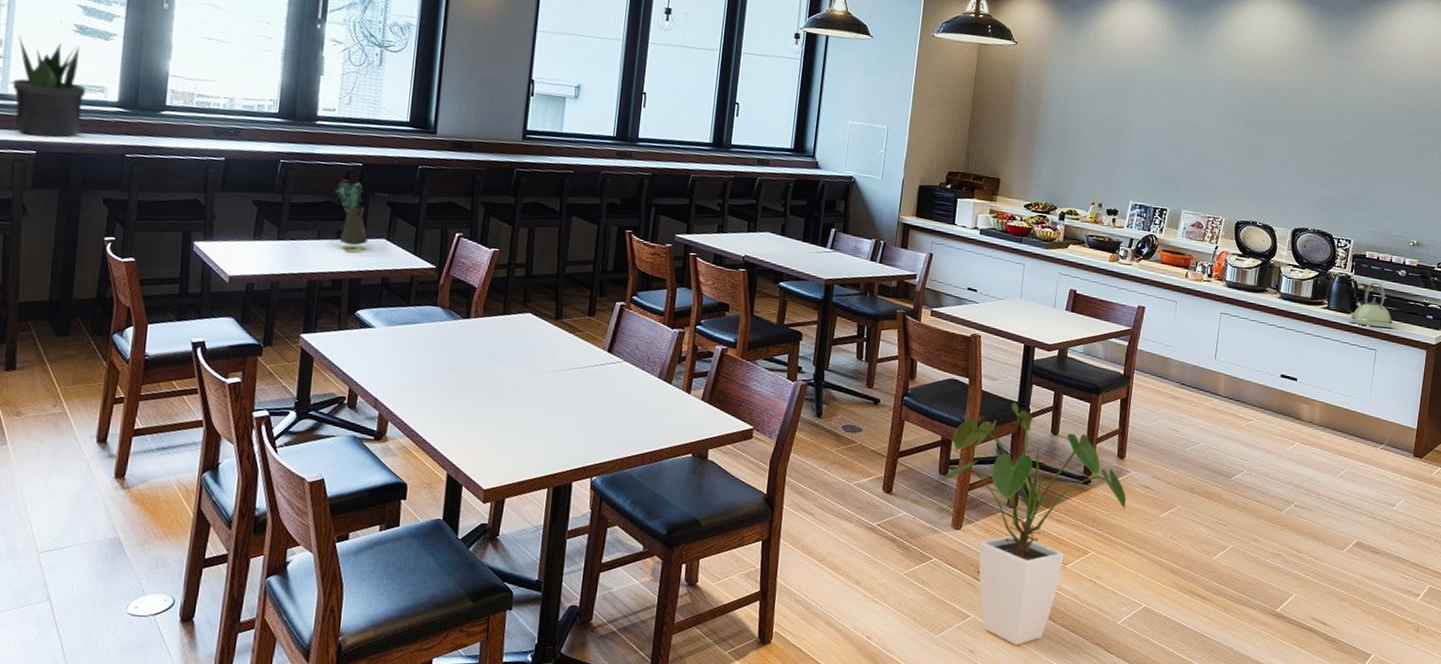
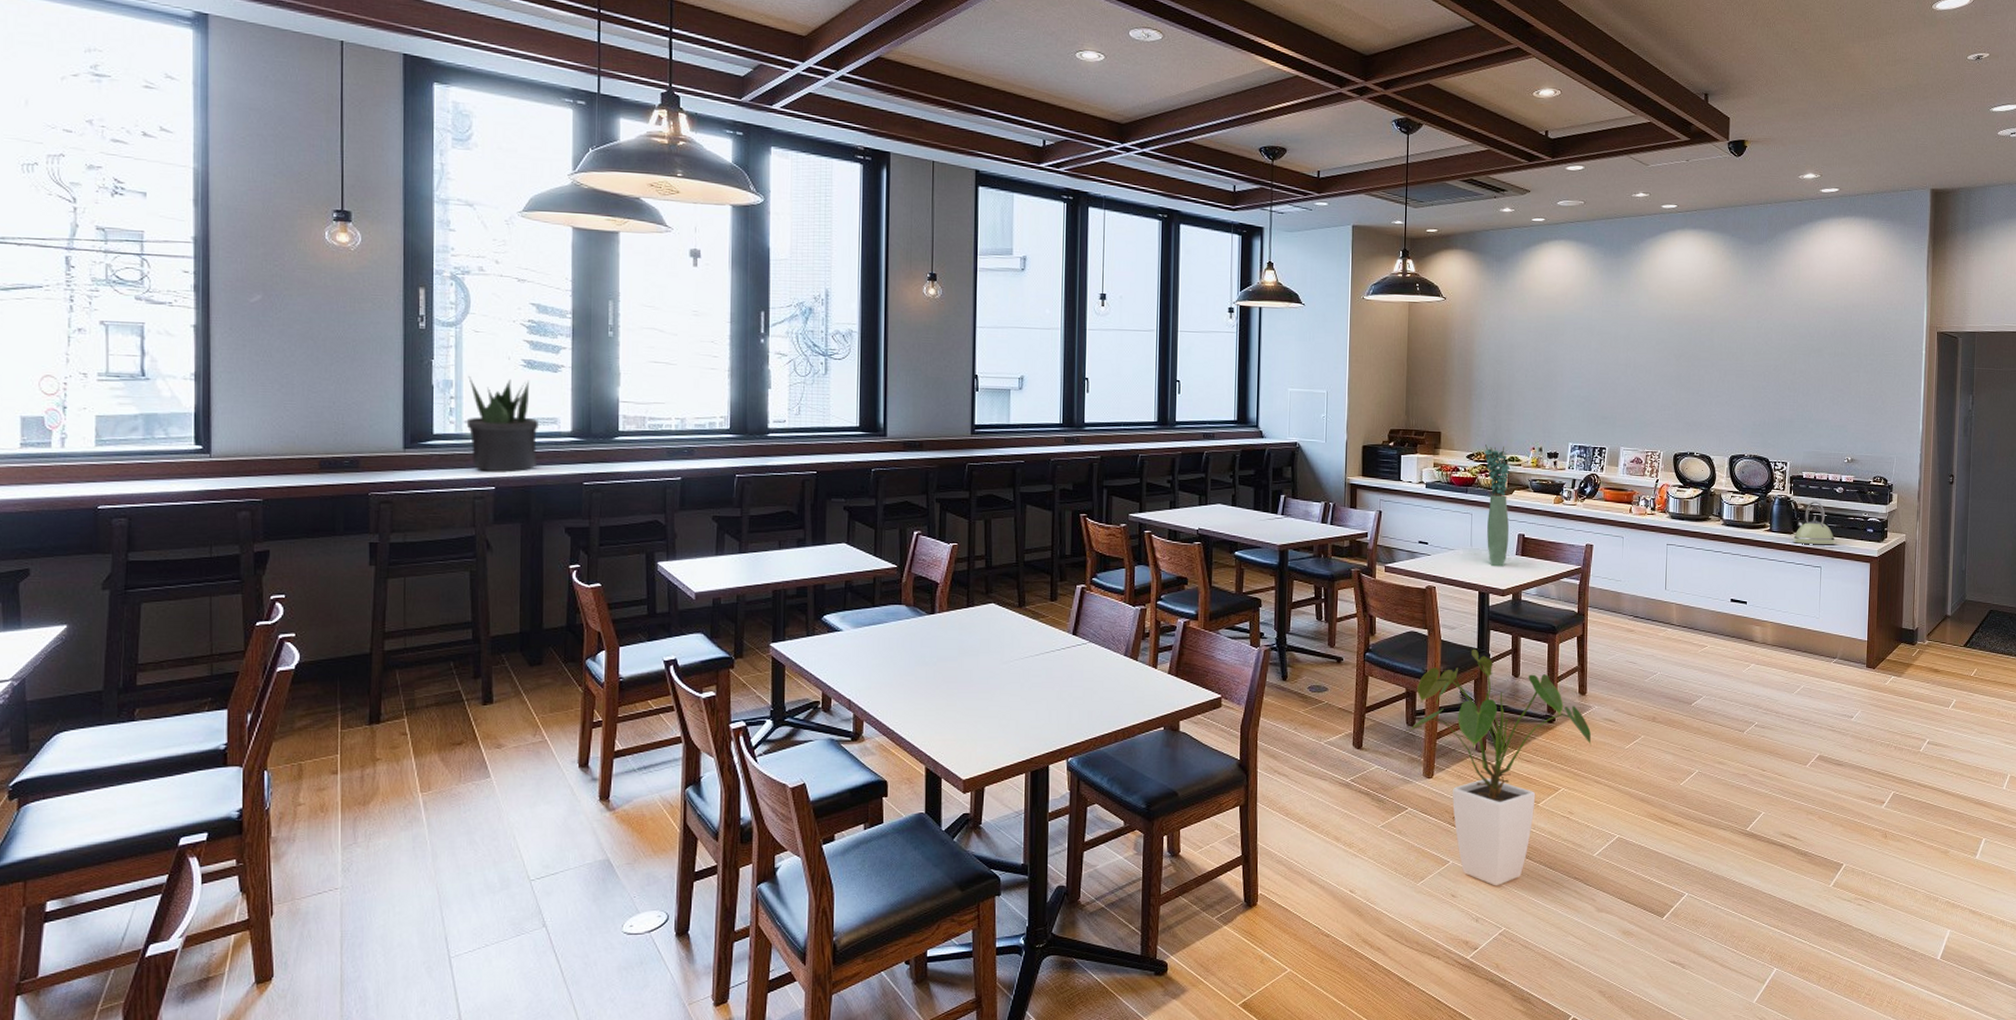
vase: present [334,178,368,254] -> none [791,487,828,560]
vase: none [1037,195,1068,322] -> present [1484,444,1511,567]

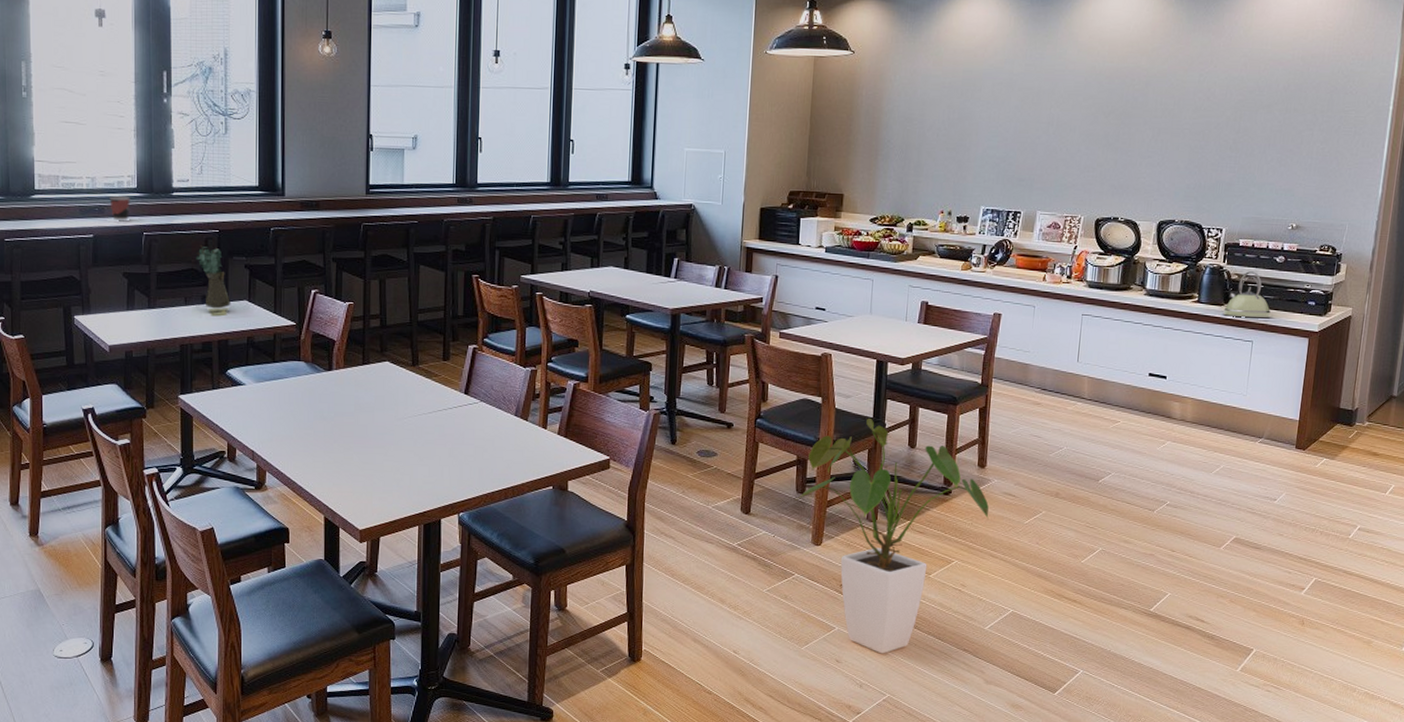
cup: none [700,438,723,462] -> present [109,196,130,220]
vase: none [791,487,828,560] -> present [196,245,230,317]
vase: present [1484,444,1511,567] -> none [887,207,916,335]

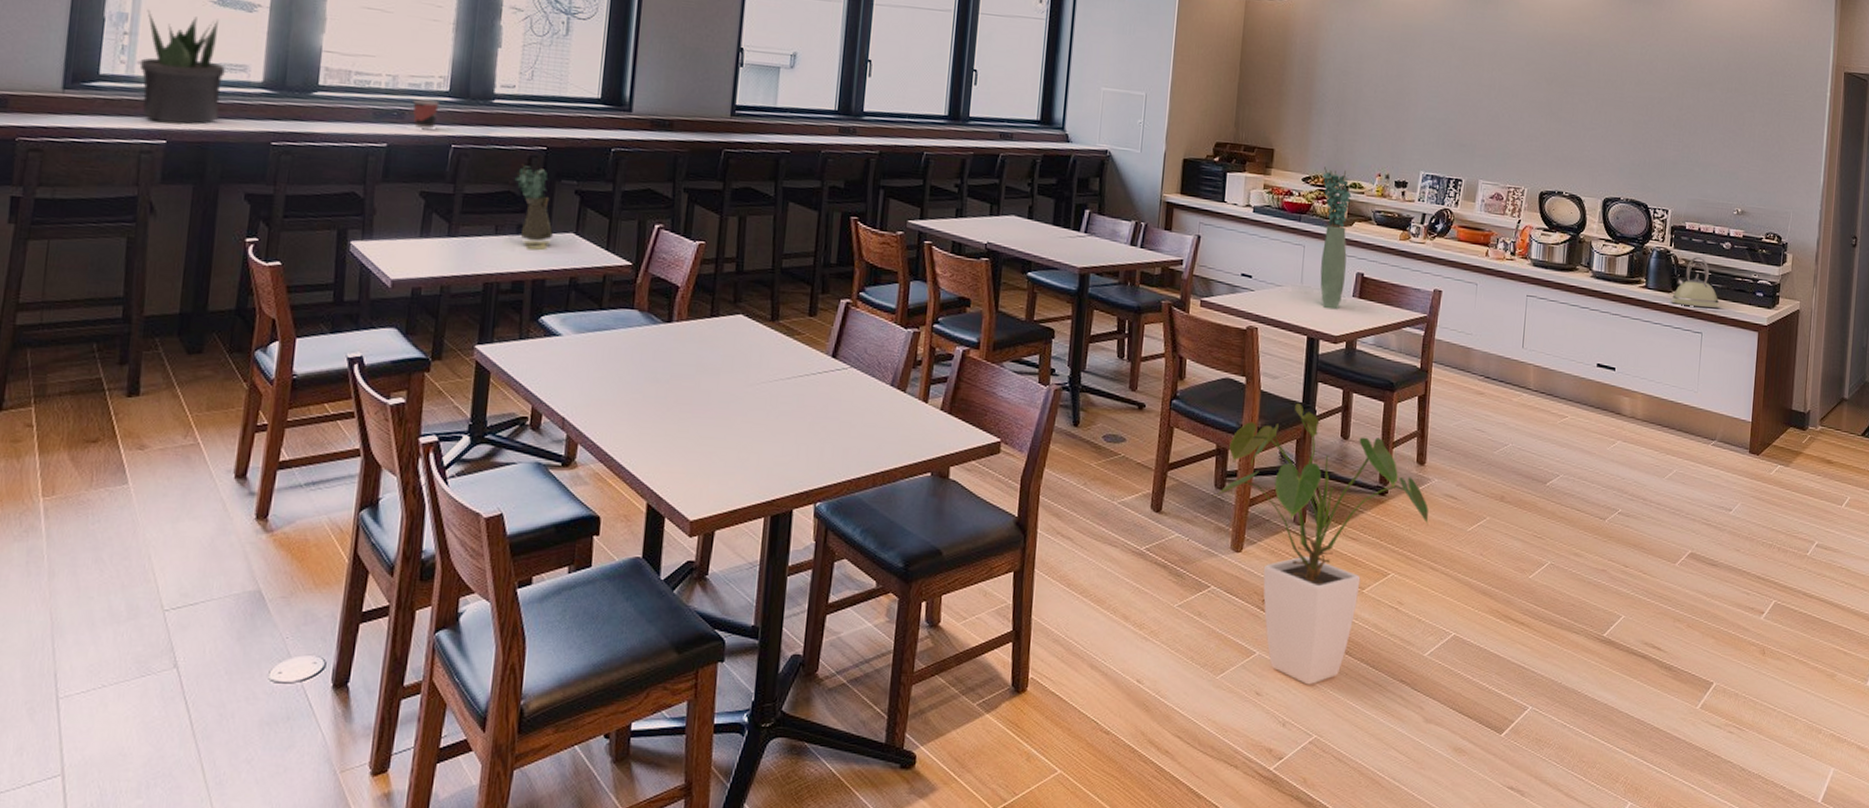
vase: none [887,207,916,335] -> present [1320,167,1352,310]

